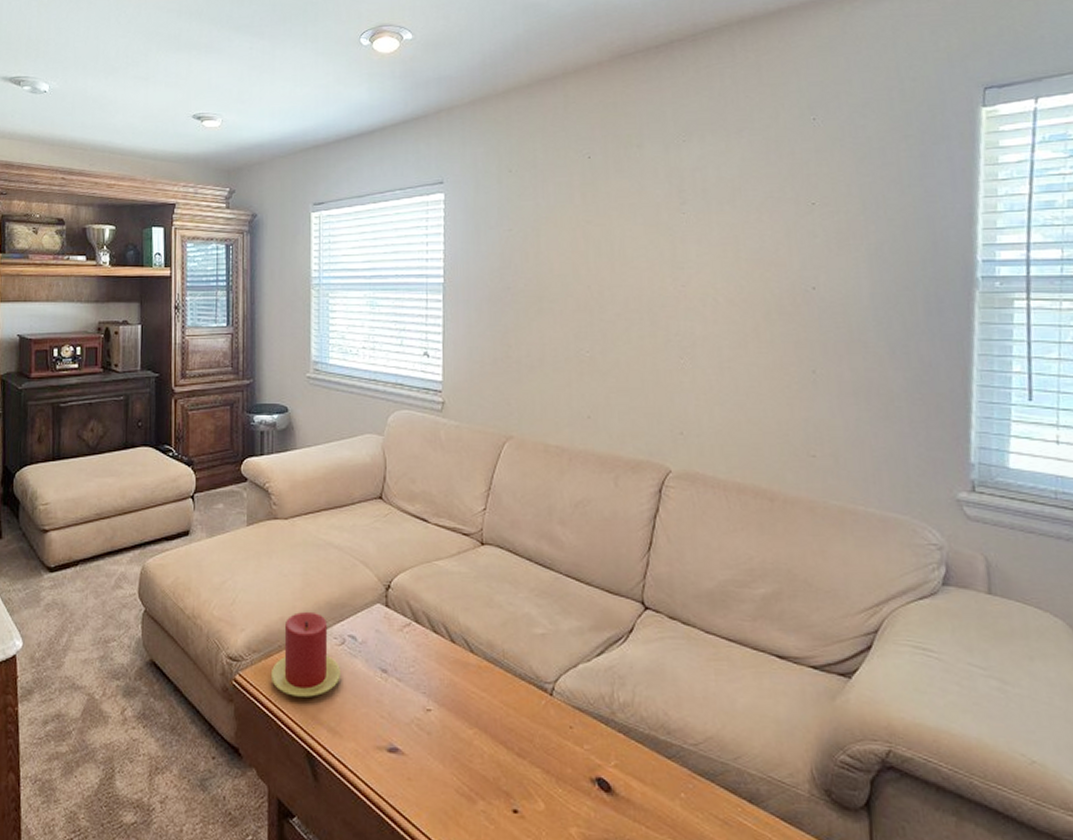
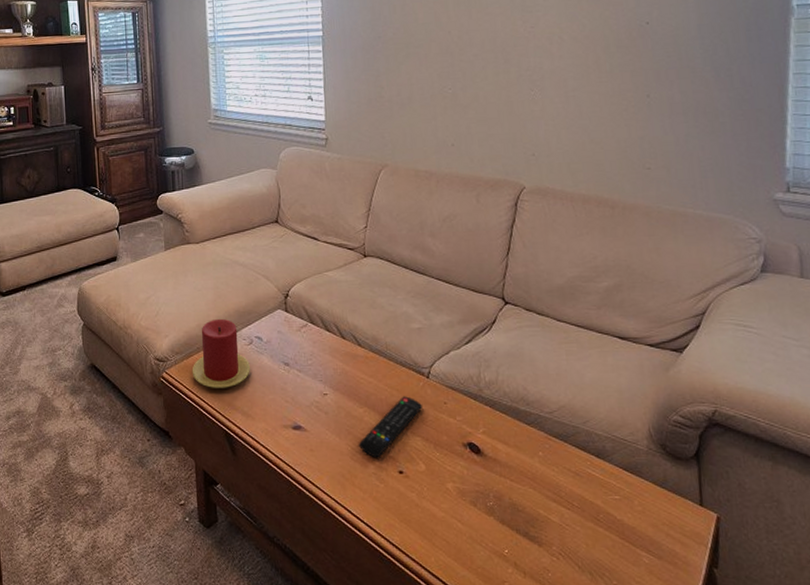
remote control: none [466,716,543,793] -> present [359,396,422,458]

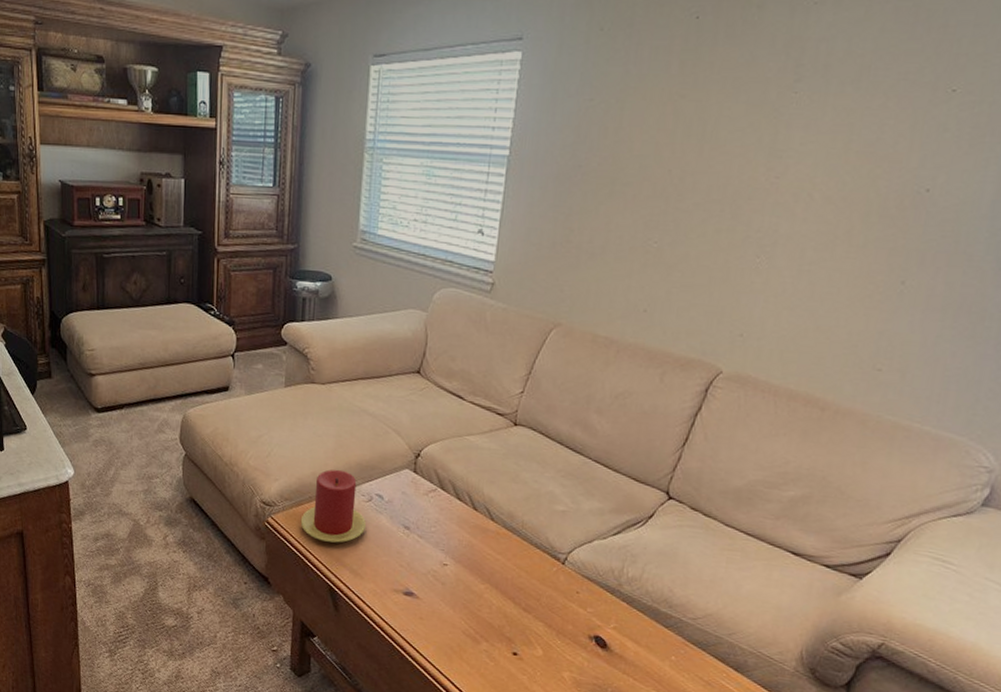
remote control: present [359,396,422,458] -> none [474,579,551,637]

